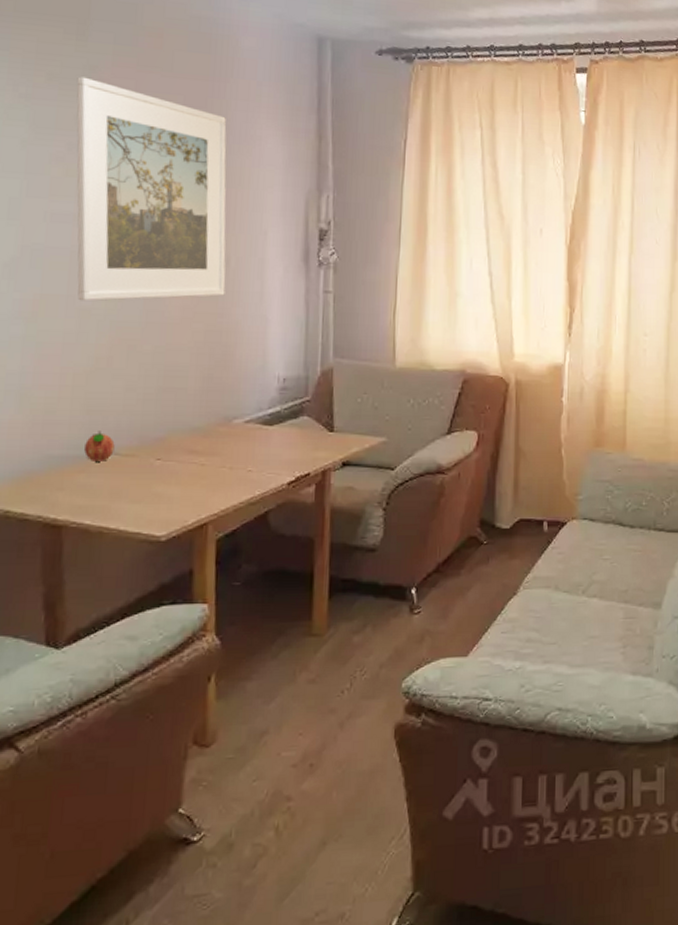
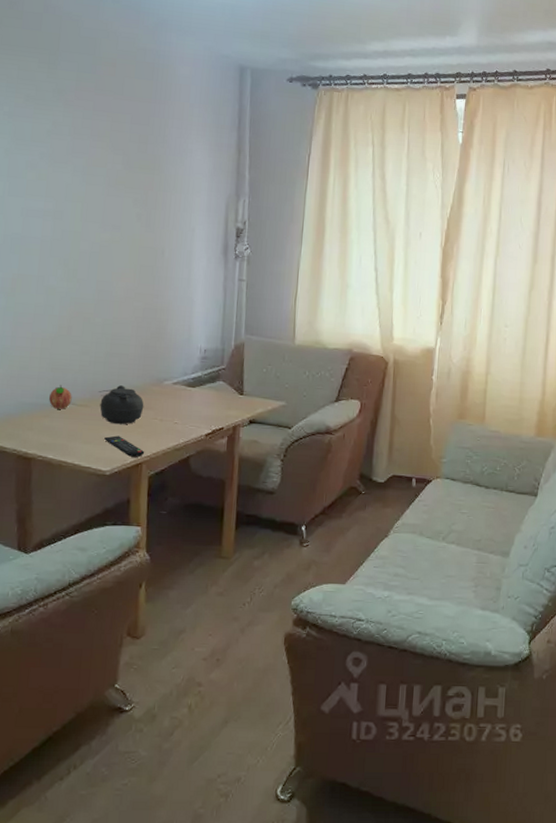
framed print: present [77,76,227,301] -> none [46,98,165,281]
teapot: none [149,427,209,477] -> present [99,385,144,425]
remote control: none [158,491,211,516] -> present [104,435,145,457]

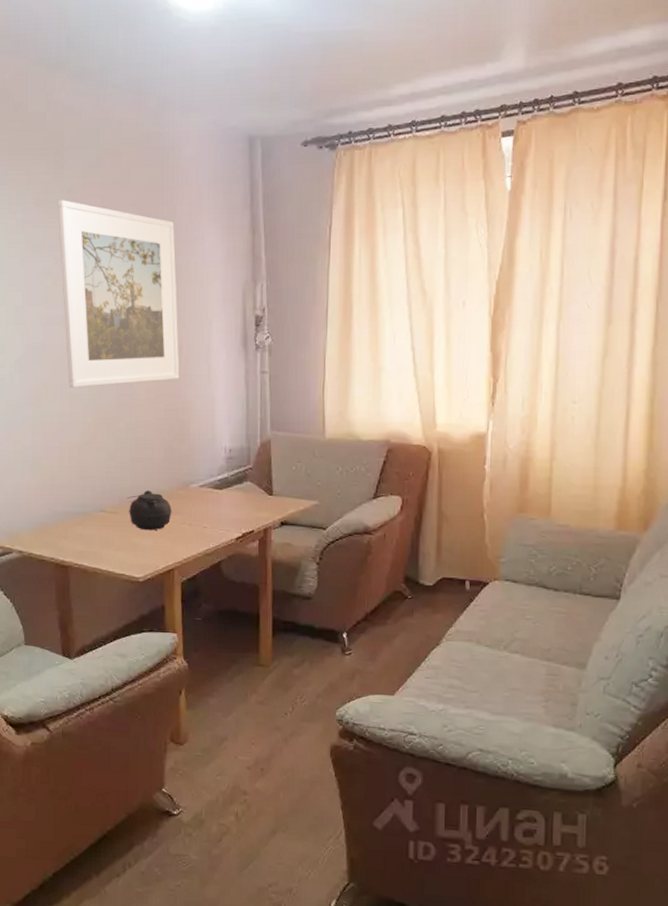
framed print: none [46,98,165,281] -> present [57,200,180,388]
fruit: present [49,385,72,409] -> none [81,493,102,517]
remote control: present [104,435,145,457] -> none [135,542,176,563]

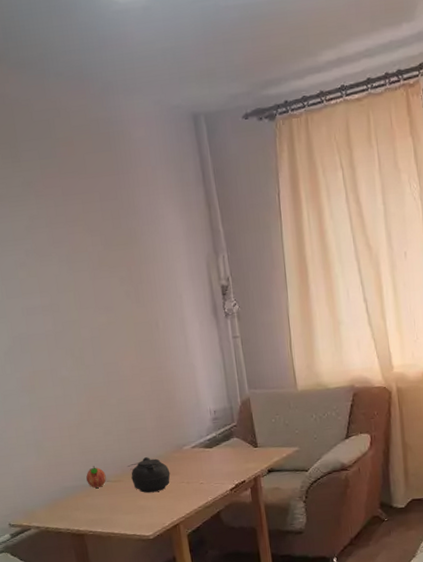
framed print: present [57,200,180,388] -> none [19,192,160,373]
fruit: none [81,493,102,517] -> present [86,466,106,488]

